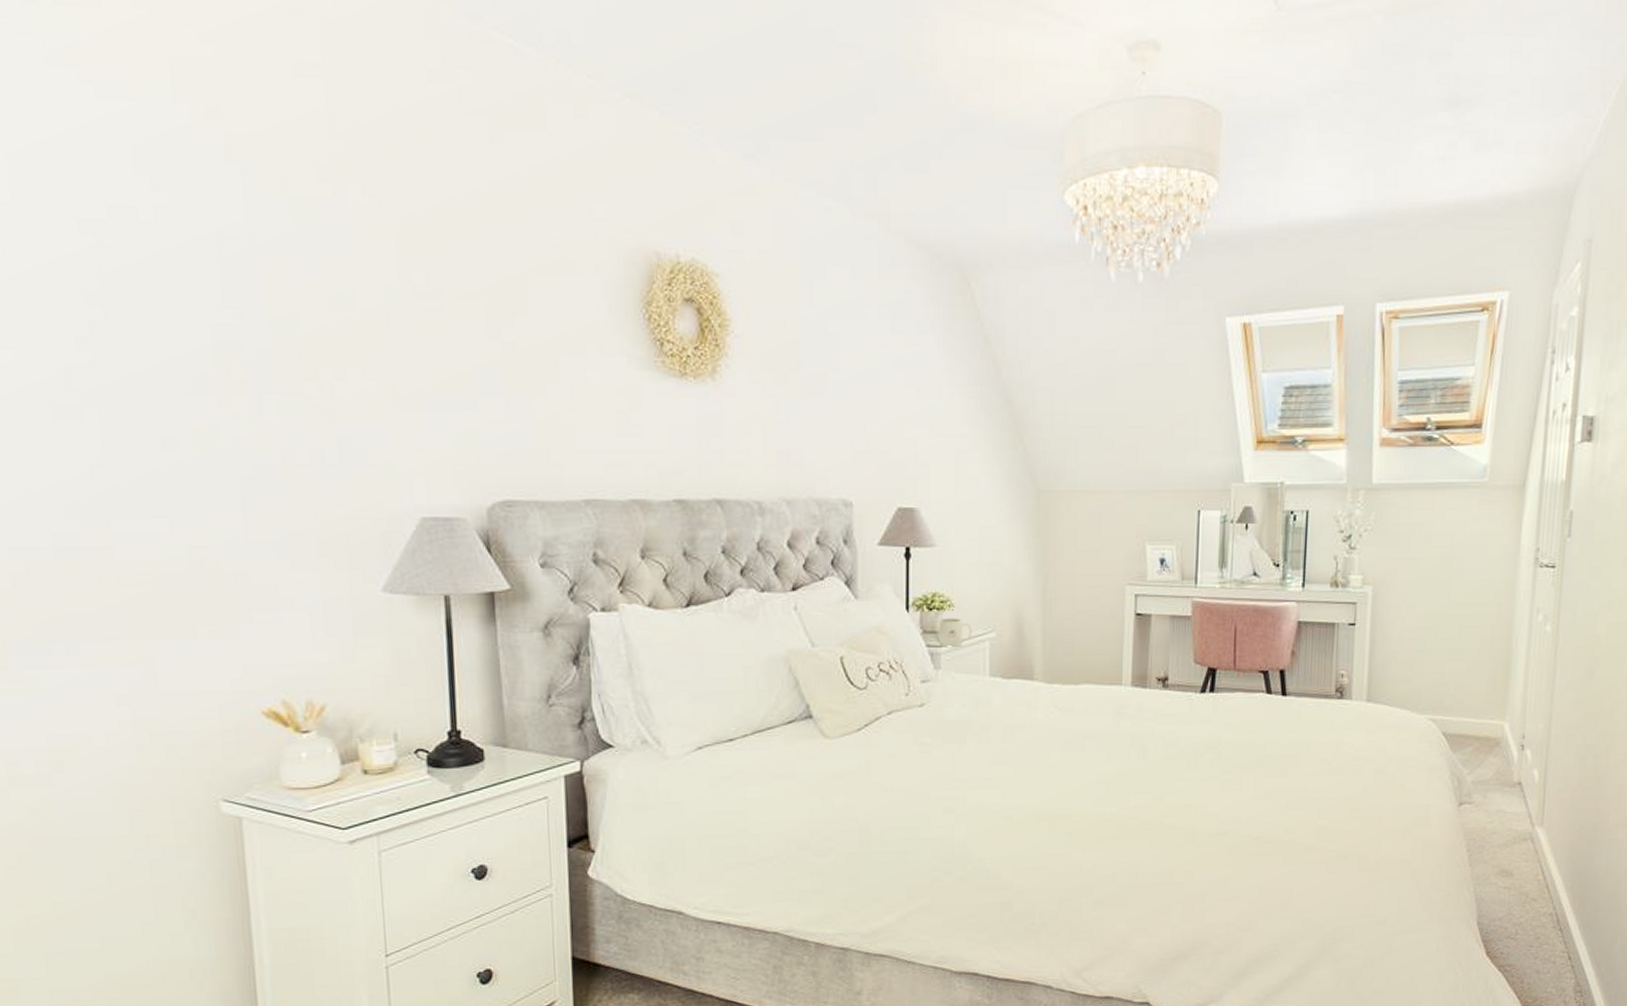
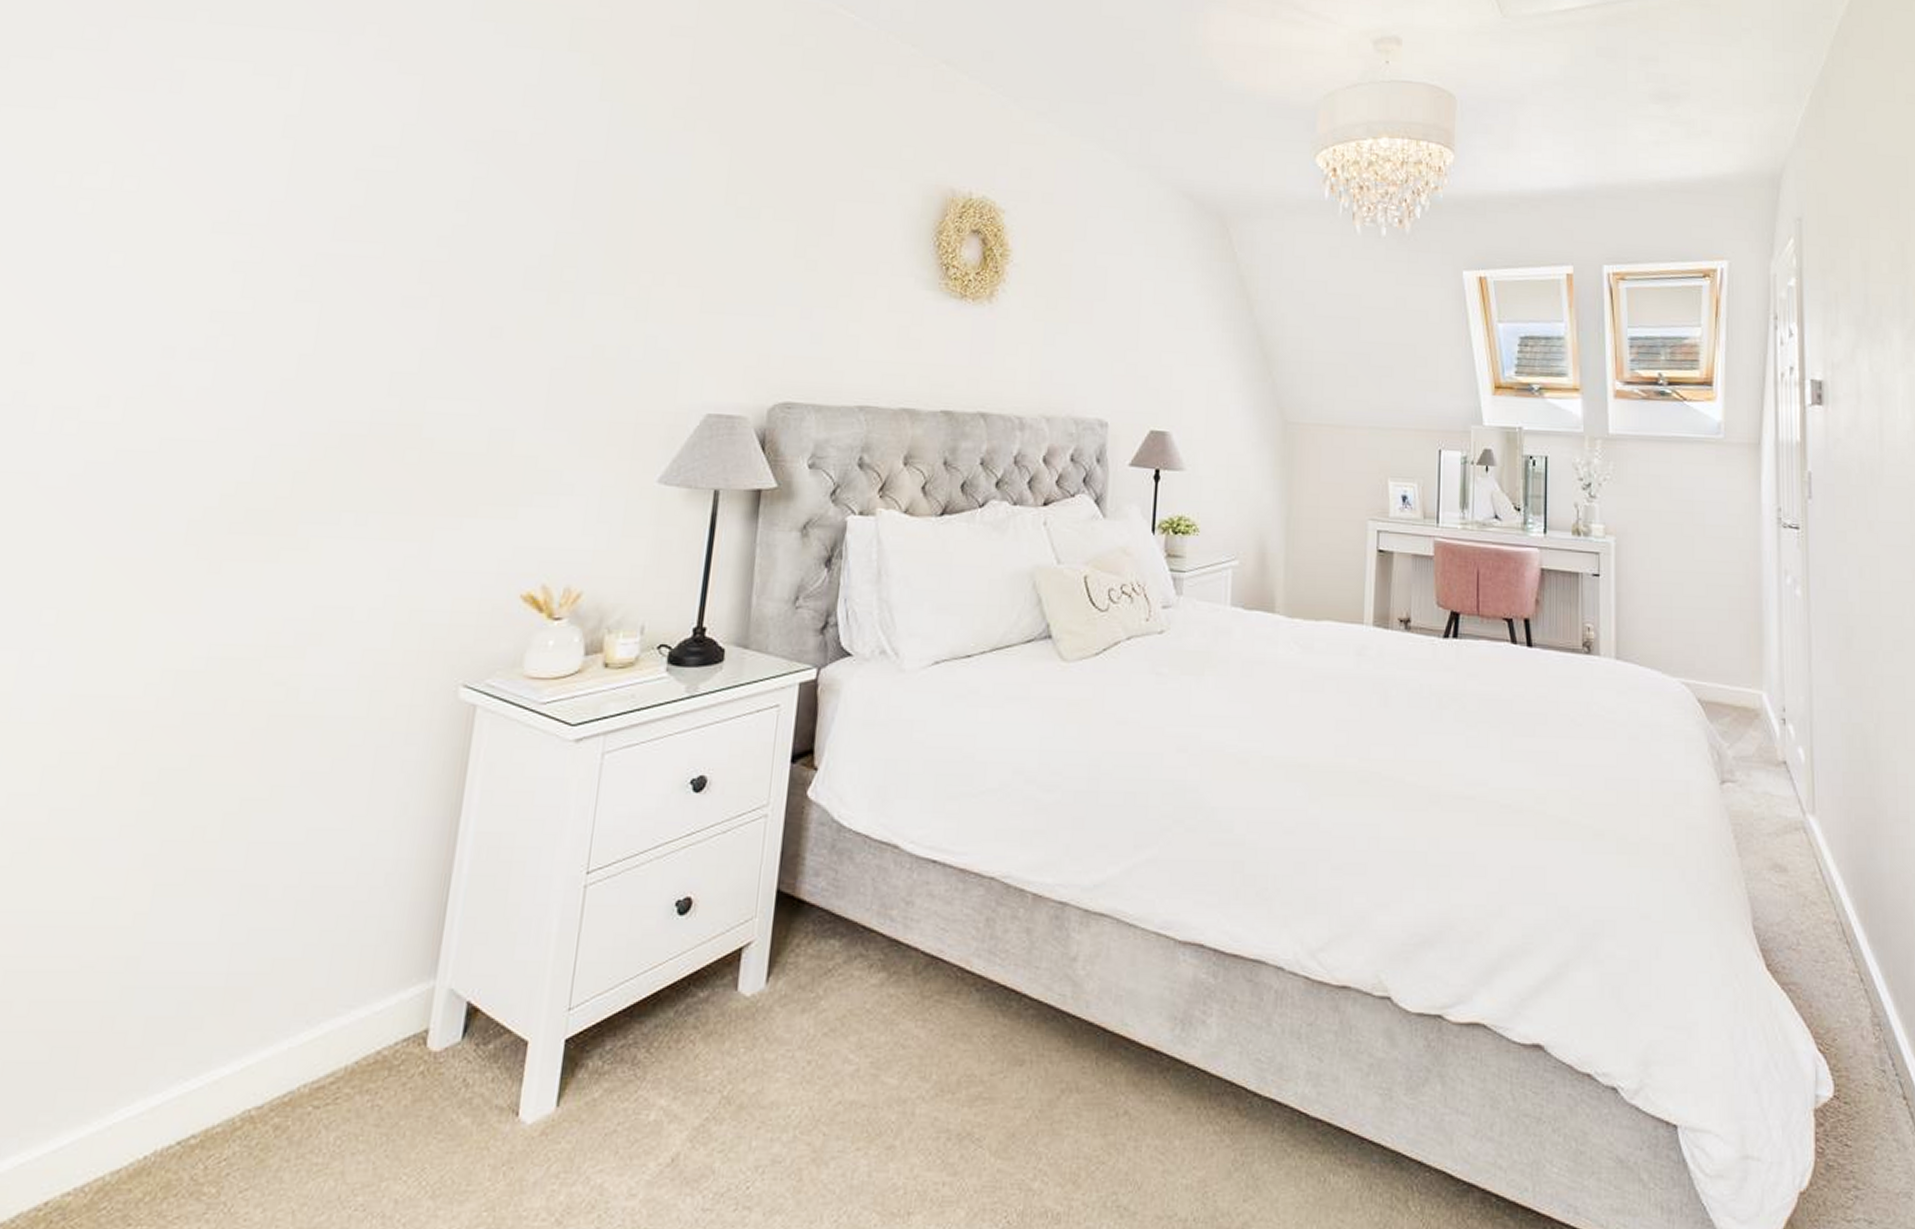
mug: present [938,618,973,649] -> none [1181,543,1216,575]

